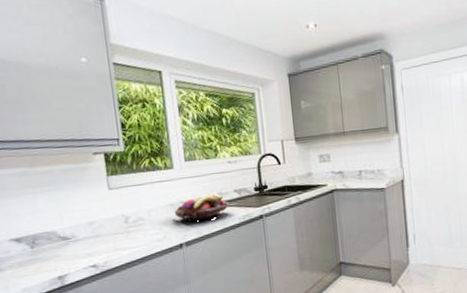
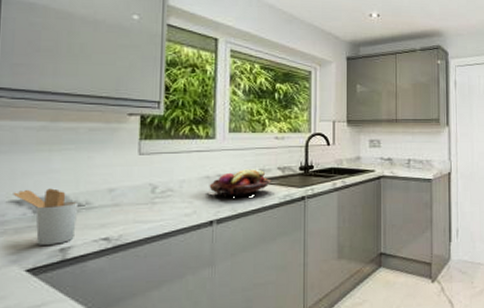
utensil holder: none [11,226,68,275] -> present [13,188,79,245]

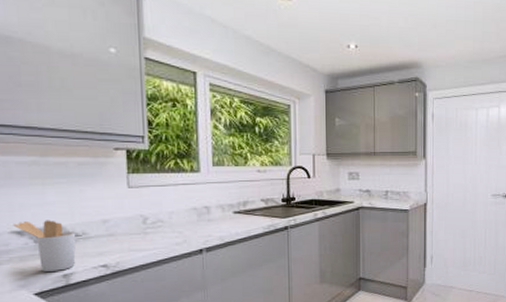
fruit basket: present [209,169,272,197] -> none [197,201,256,227]

